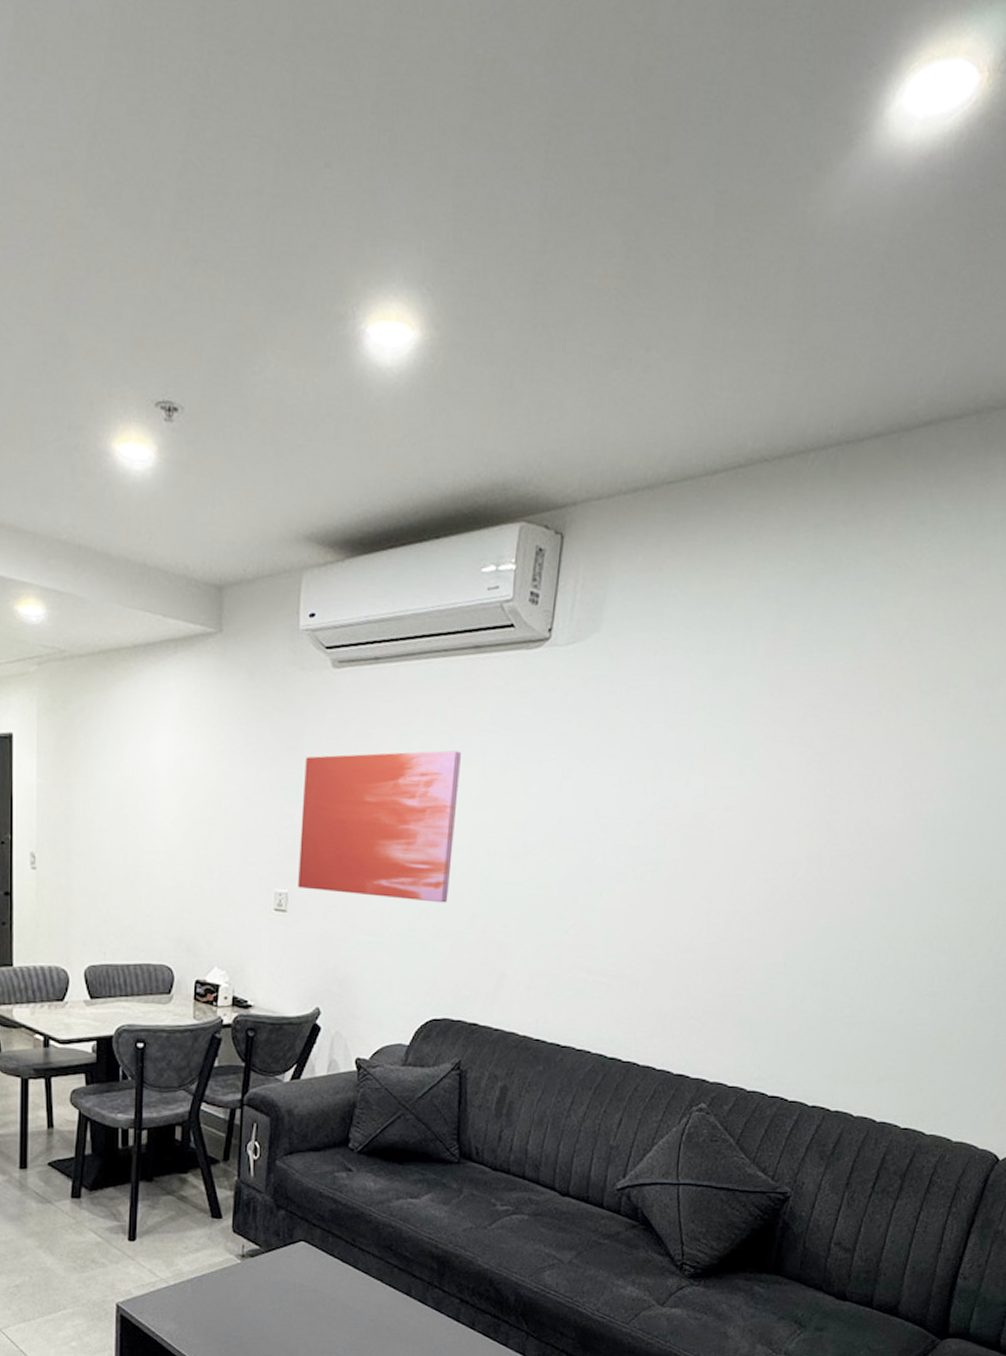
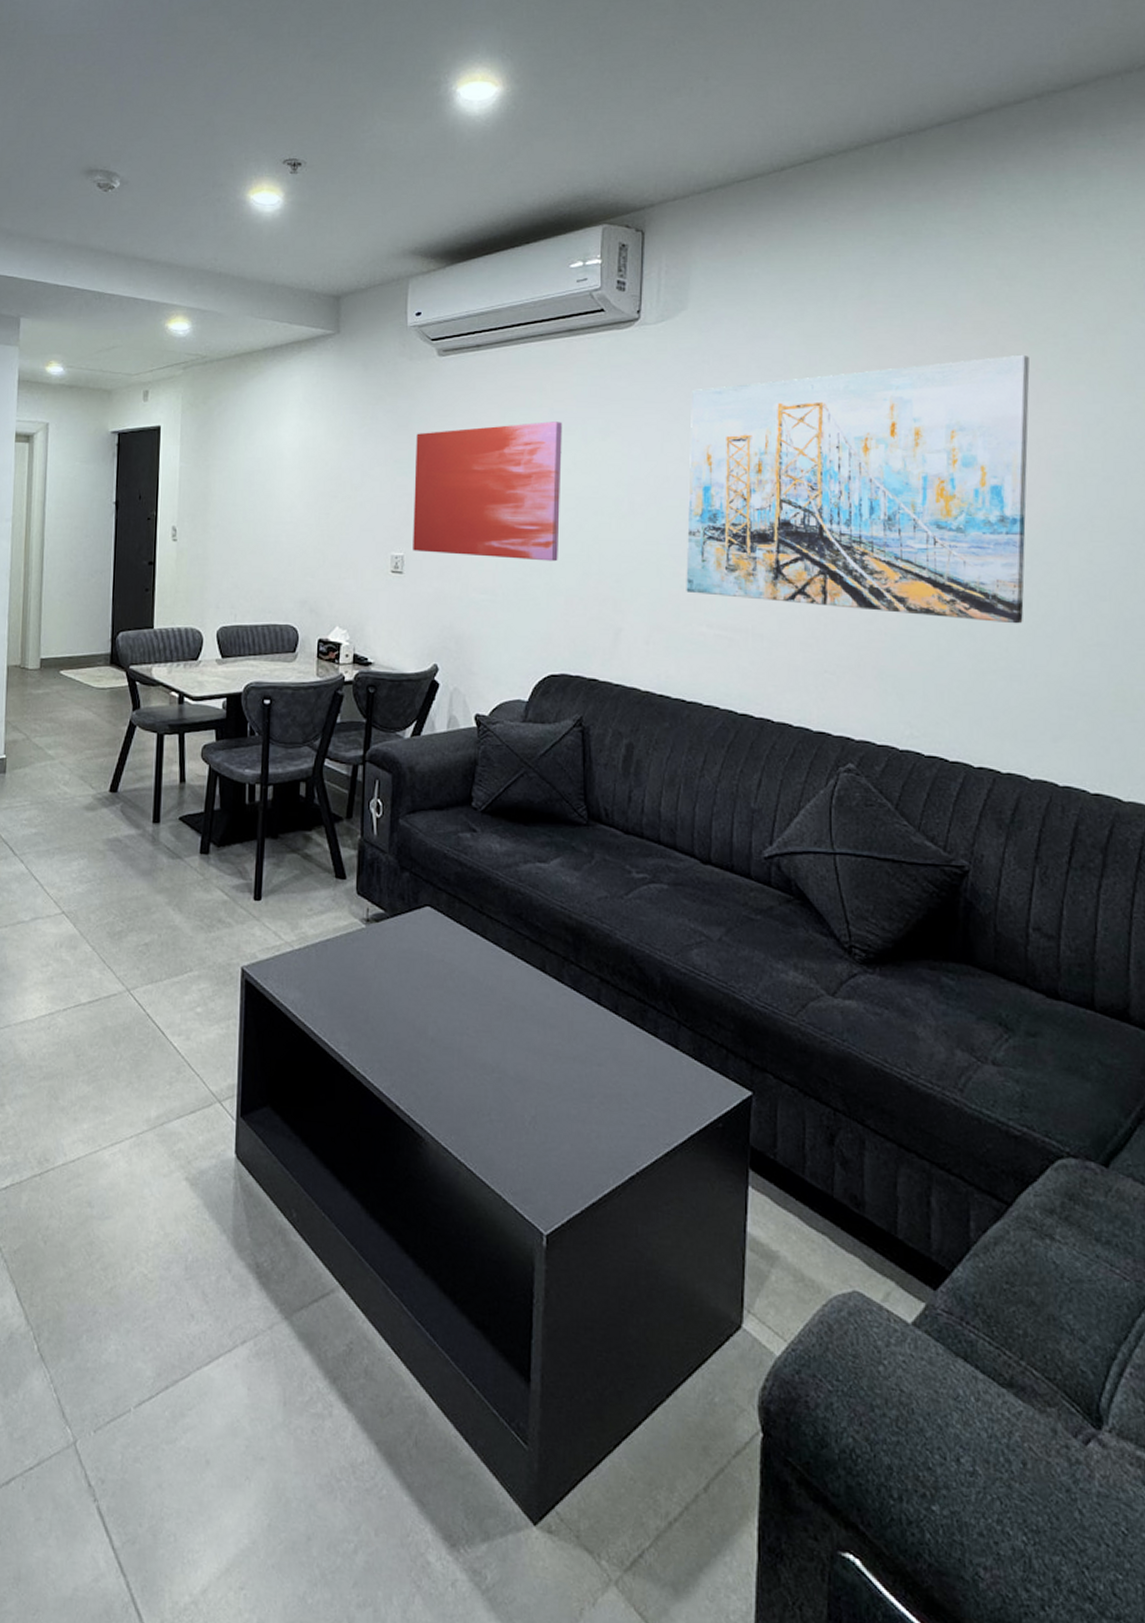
wall art: none [570,703,920,975] -> present [686,354,1030,624]

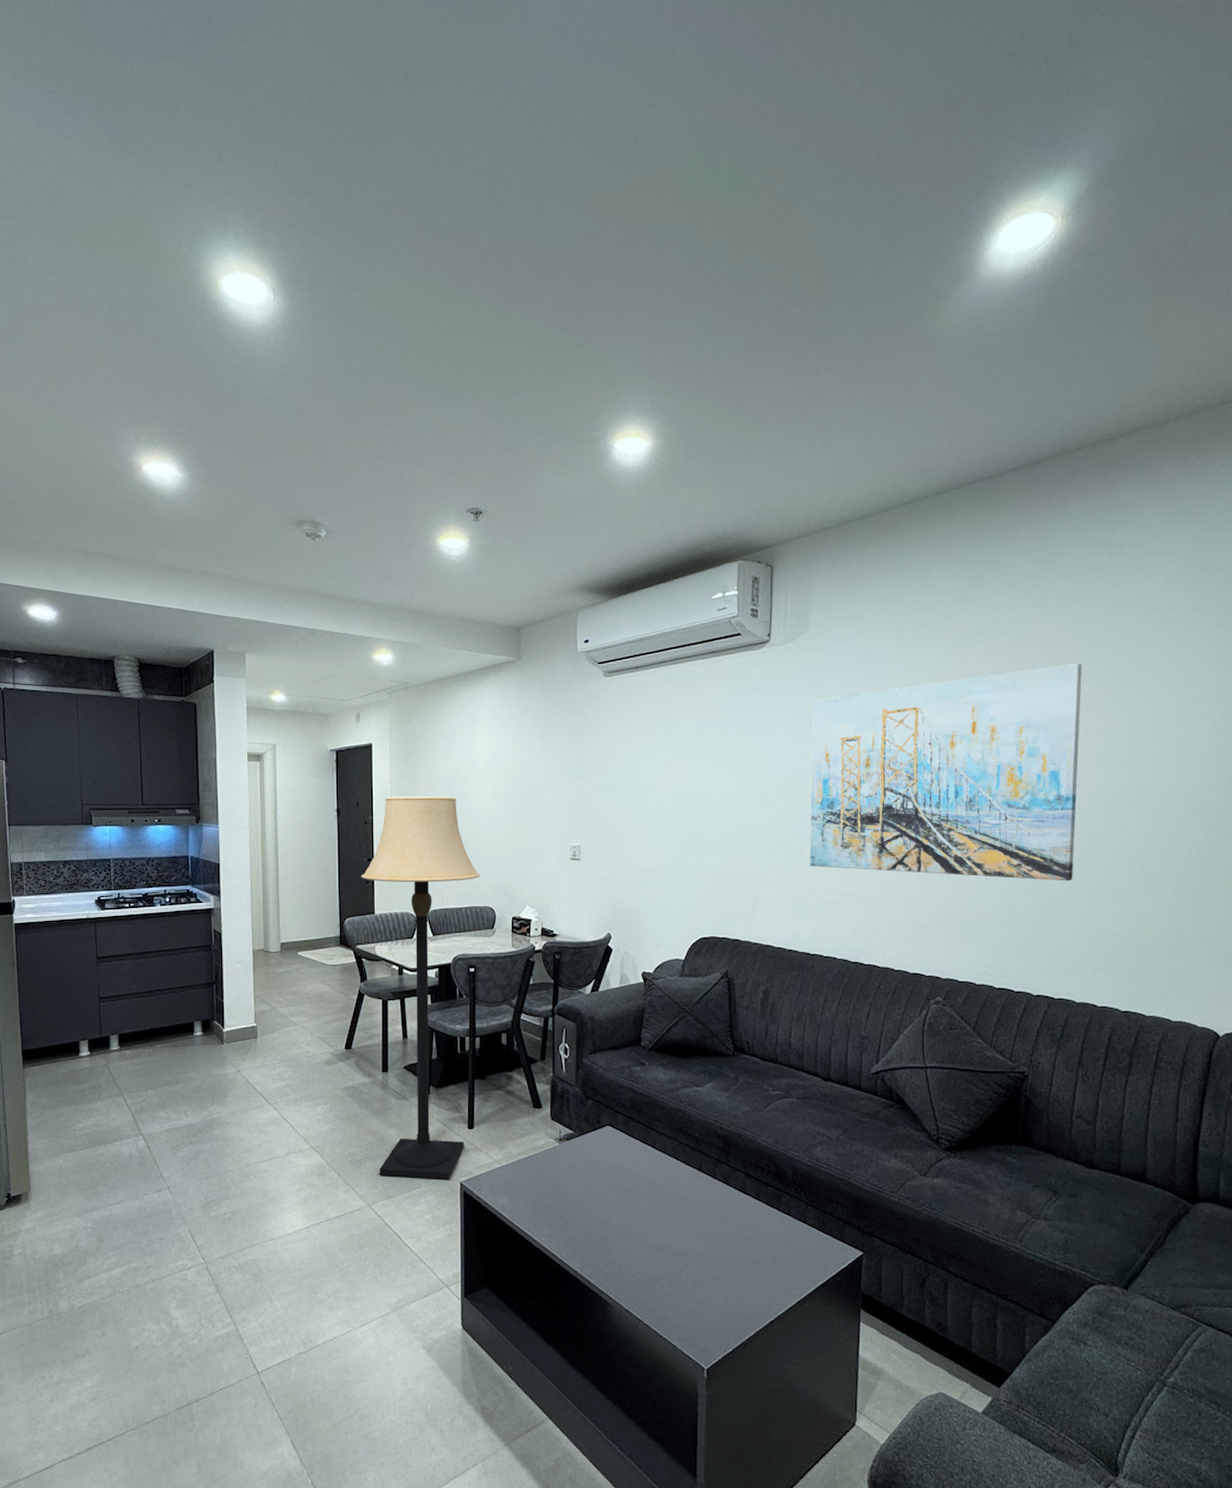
lamp: none [140,488,282,963] -> present [361,795,481,1179]
wall art: present [413,421,562,562] -> none [587,729,708,846]

